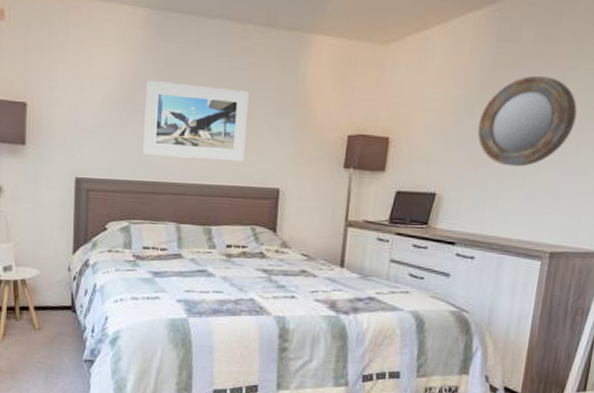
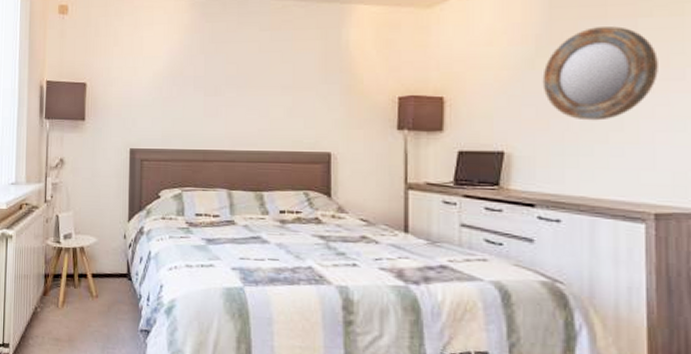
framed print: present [143,79,249,162] -> none [193,56,293,128]

